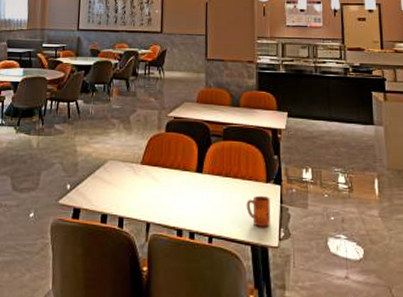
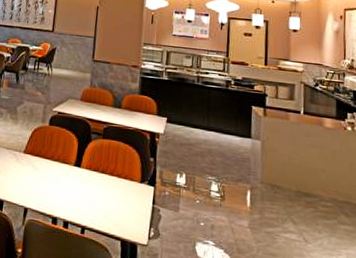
mug: present [246,195,270,227] -> none [119,194,143,225]

